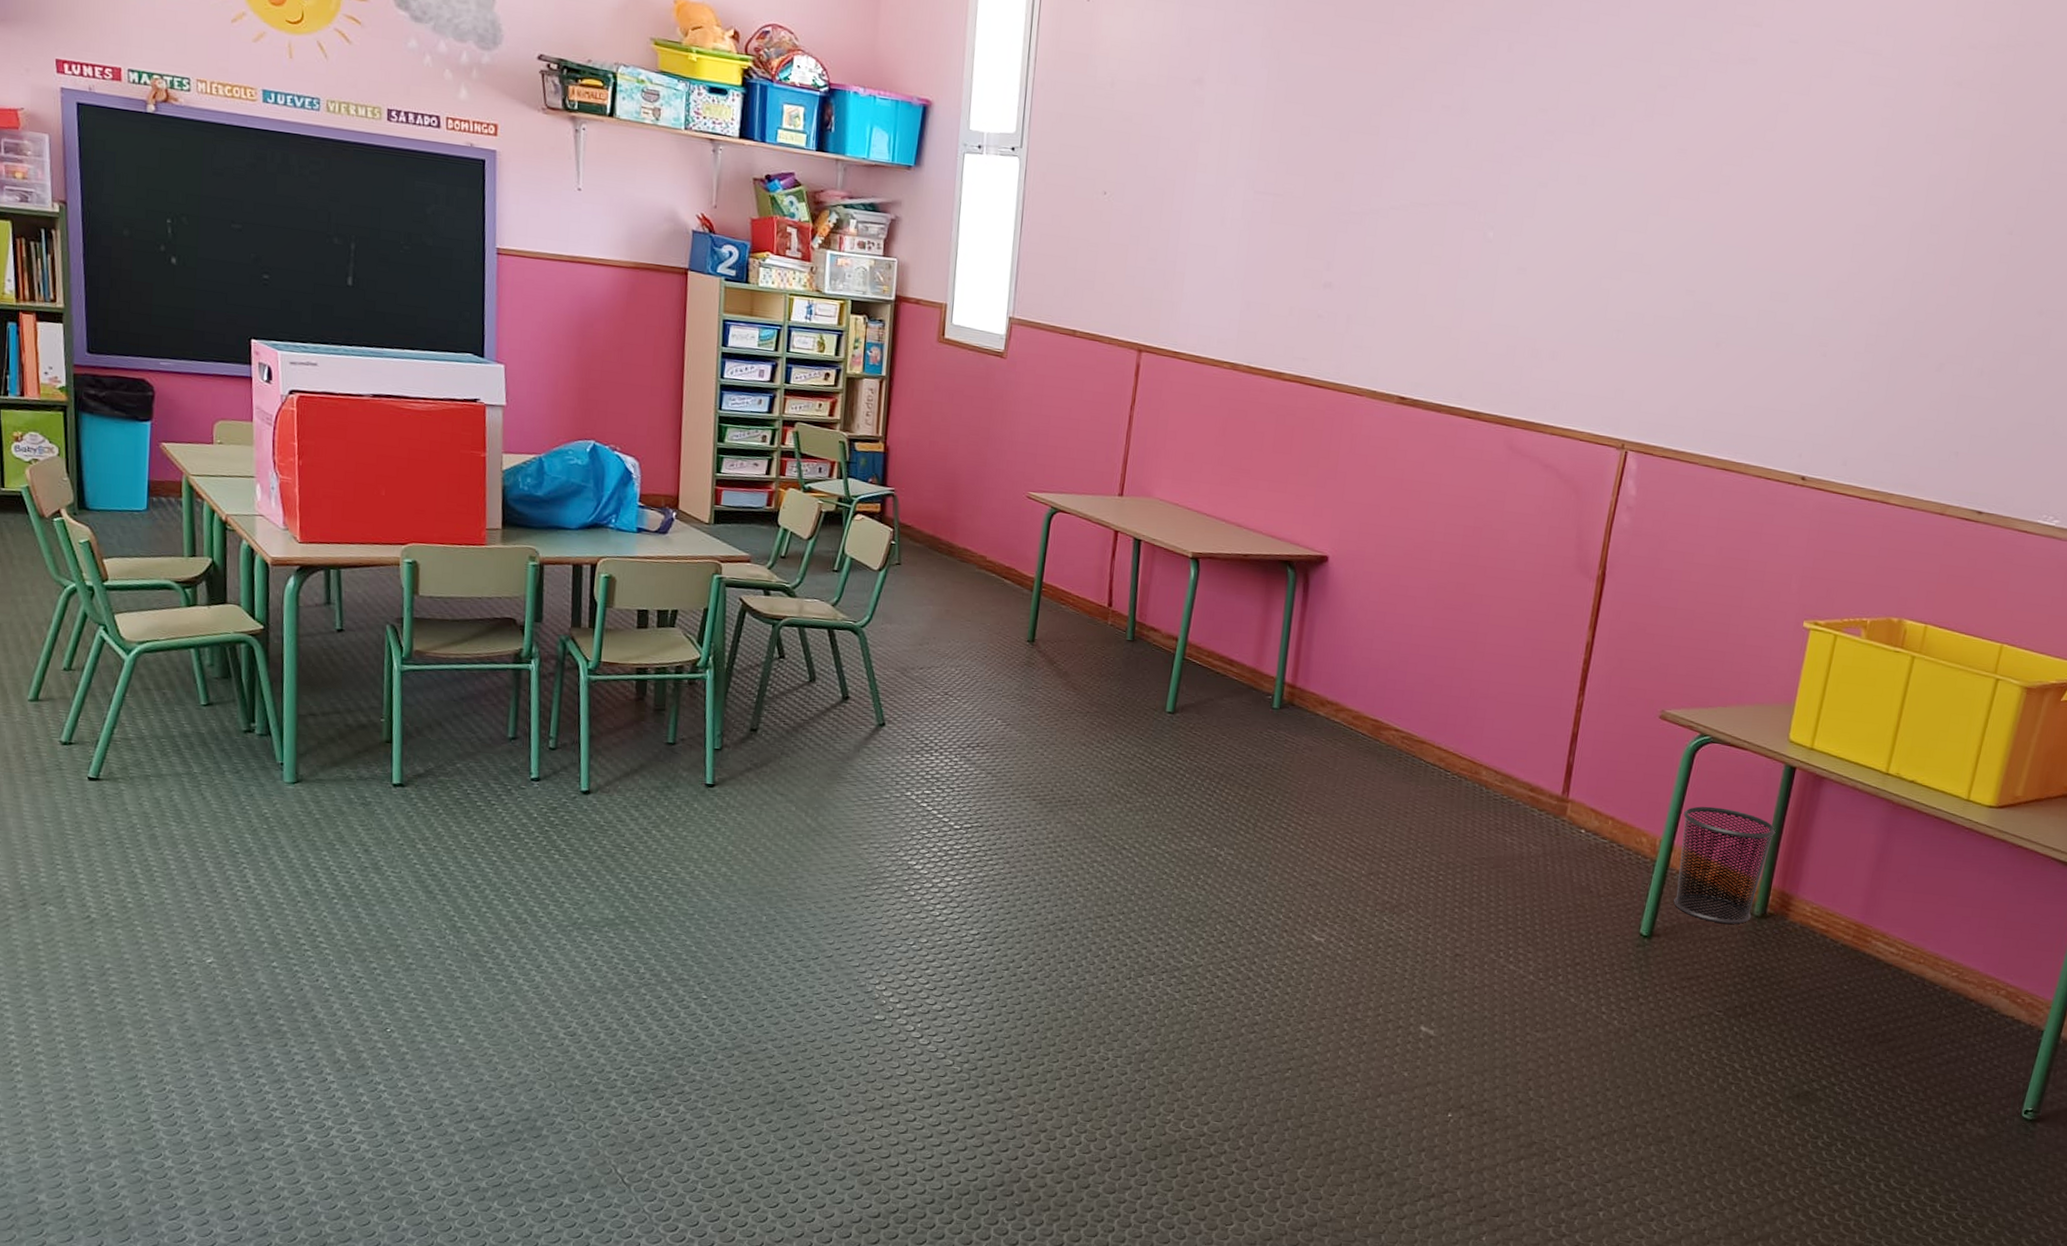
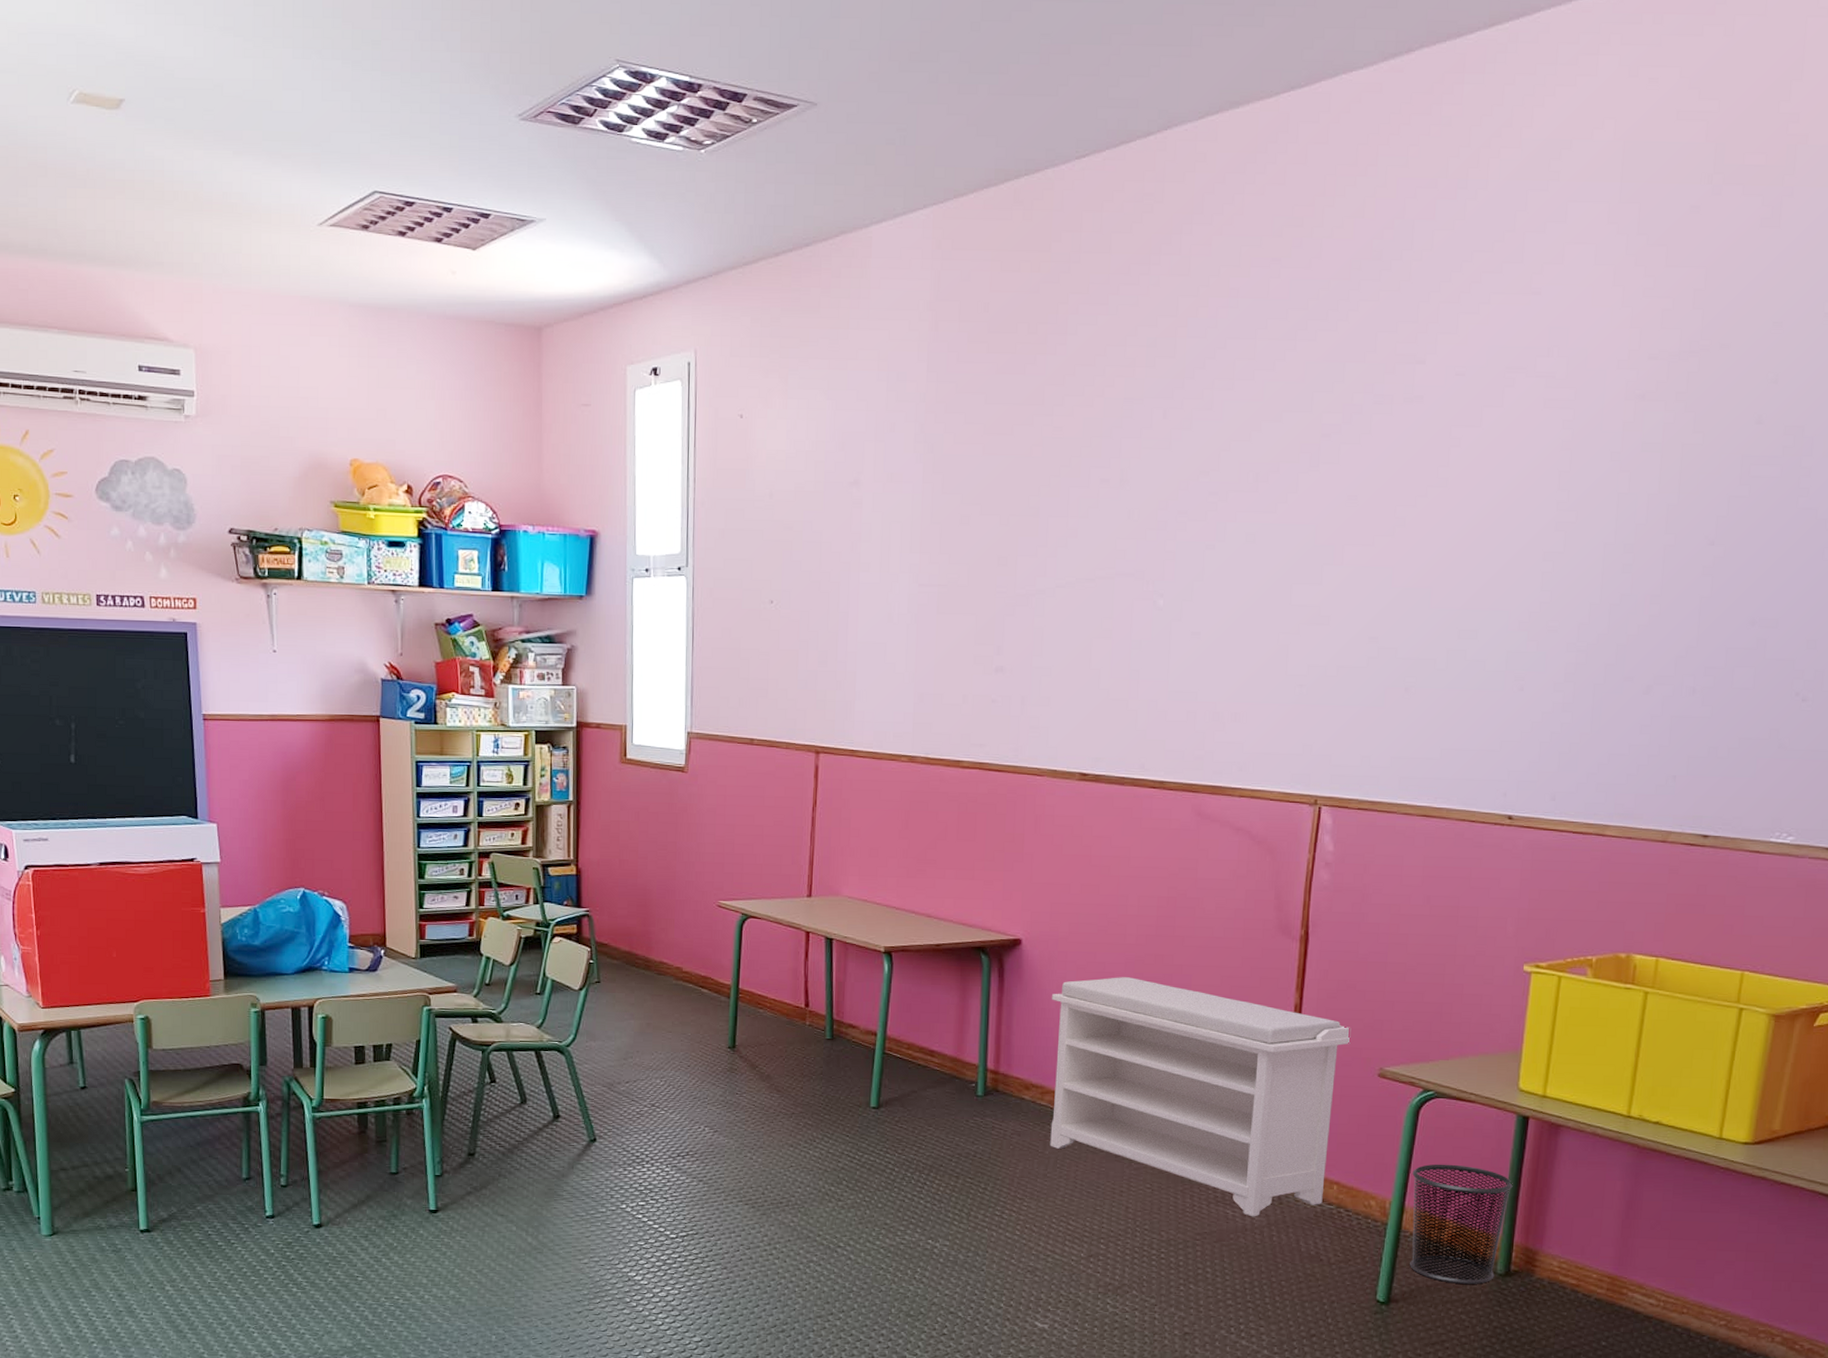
bench: none [1340,601,1638,845] -> present [1050,977,1351,1216]

